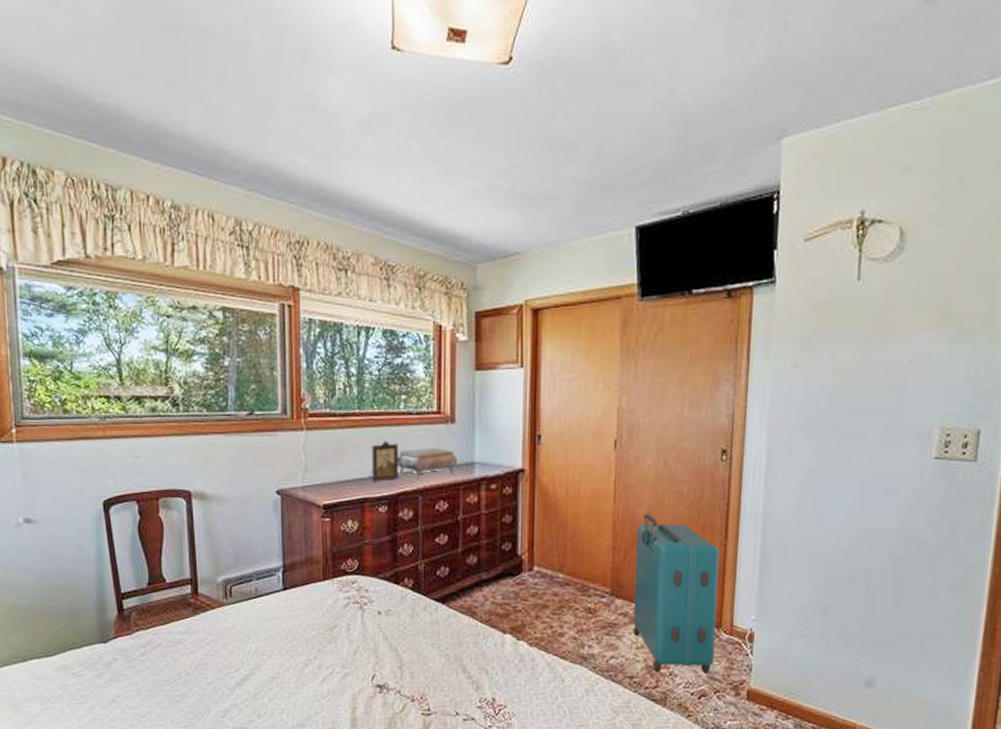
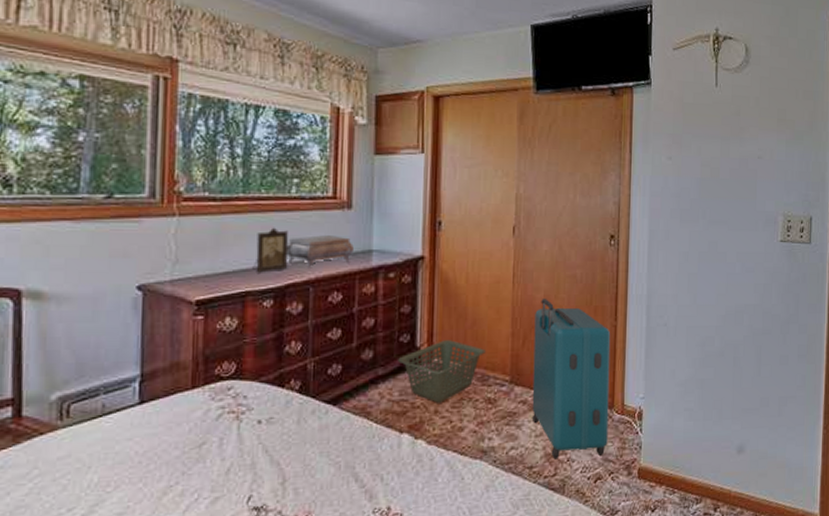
laundry basket: none [500,550,587,609] -> present [398,340,487,403]

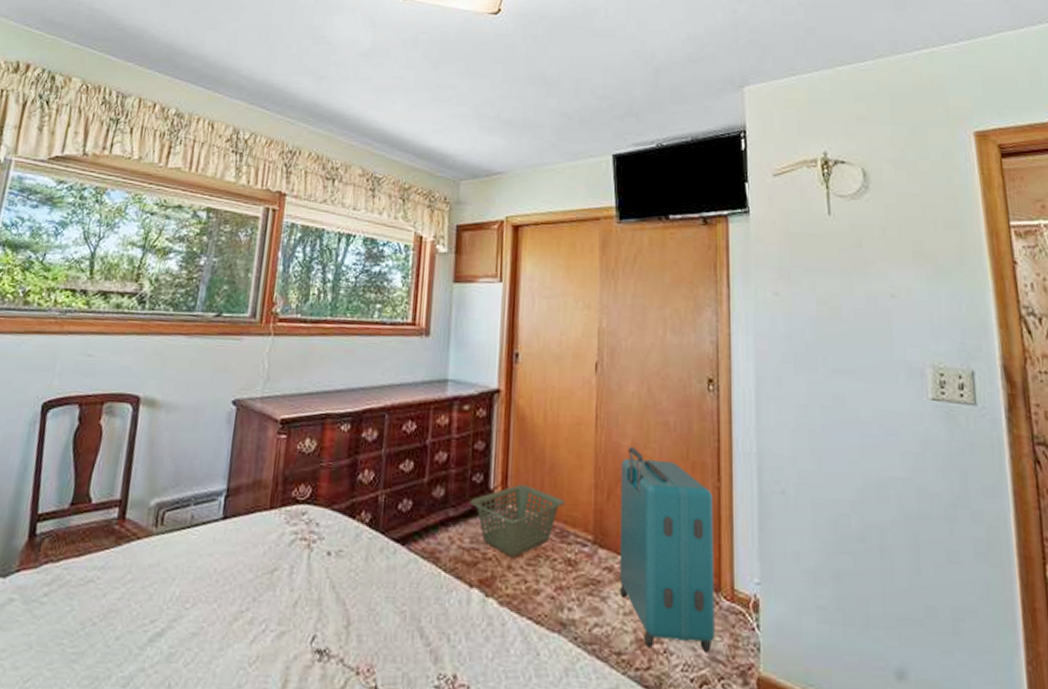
photo frame: present [252,227,289,273] -> none [333,350,368,396]
jewelry box: present [286,235,353,269] -> none [365,361,430,395]

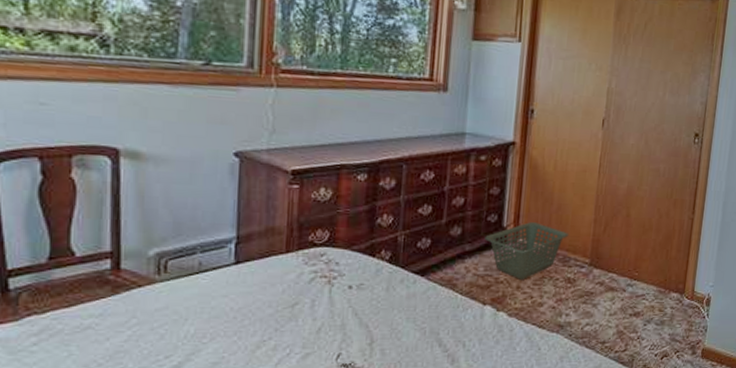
suitcase: present [619,446,715,654] -> none [607,188,688,337]

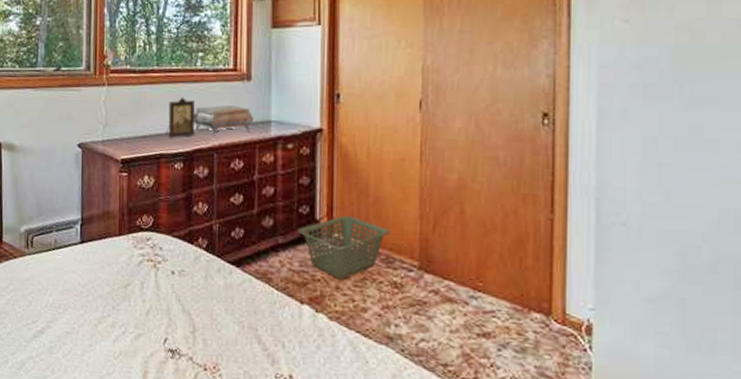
photo frame: none [348,104,384,148] -> present [165,97,195,138]
jewelry box: none [381,115,447,147] -> present [193,105,253,136]

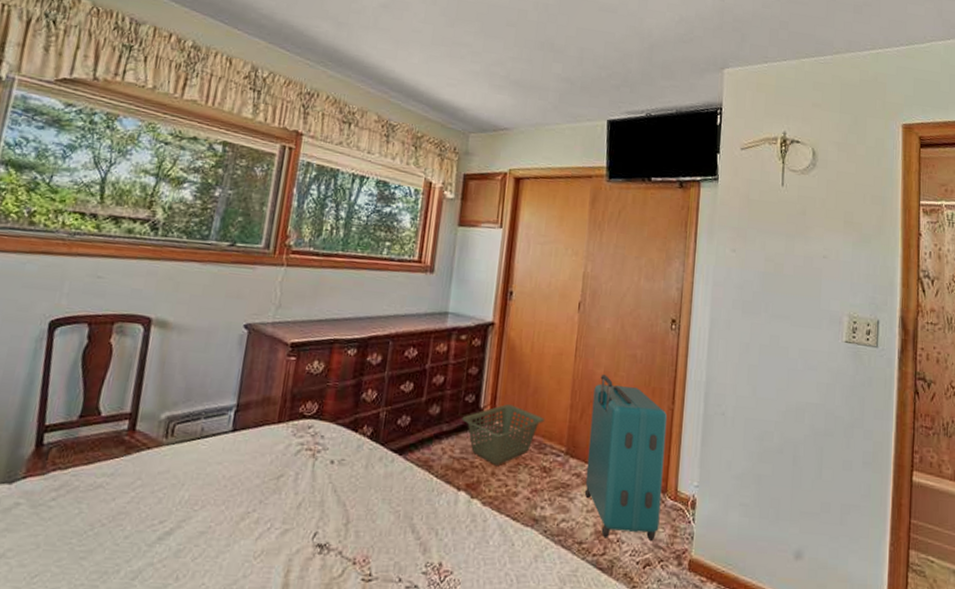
photo frame: present [165,97,195,138] -> none [342,283,376,324]
jewelry box: present [193,105,253,136] -> none [372,294,432,324]
suitcase: none [445,180,546,369] -> present [584,373,668,542]

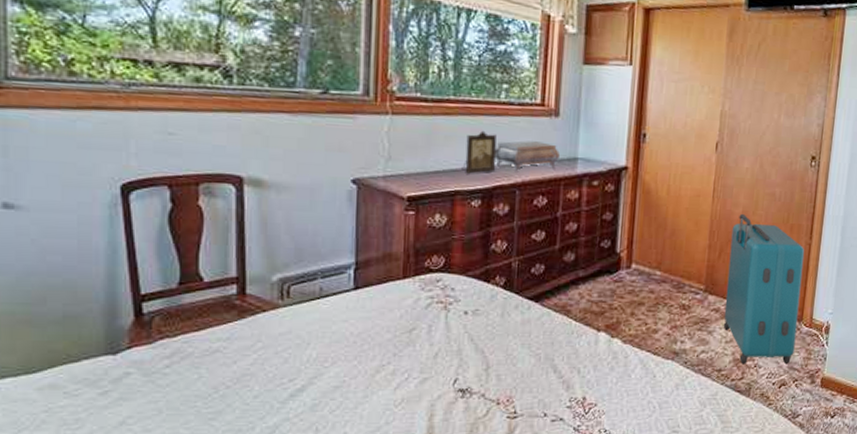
photo frame: none [342,283,376,324] -> present [462,130,497,174]
jewelry box: none [372,294,432,324] -> present [494,141,560,172]
laundry basket: present [462,404,546,465] -> none [598,248,684,306]

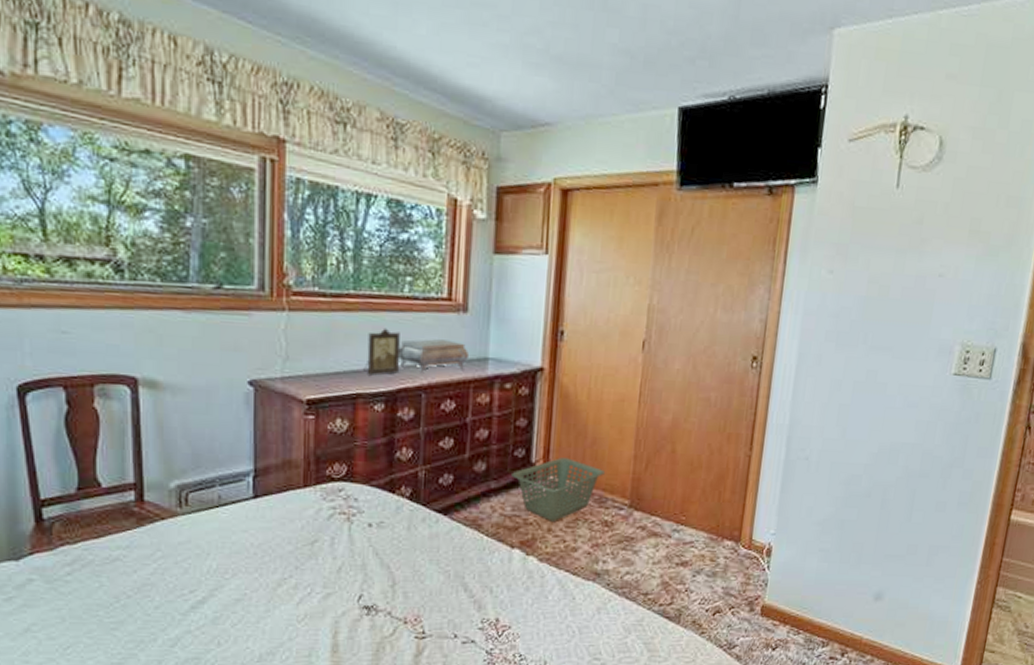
laundry basket: none [598,248,684,306] -> present [512,458,606,521]
suitcase: present [723,213,805,365] -> none [650,420,744,590]

